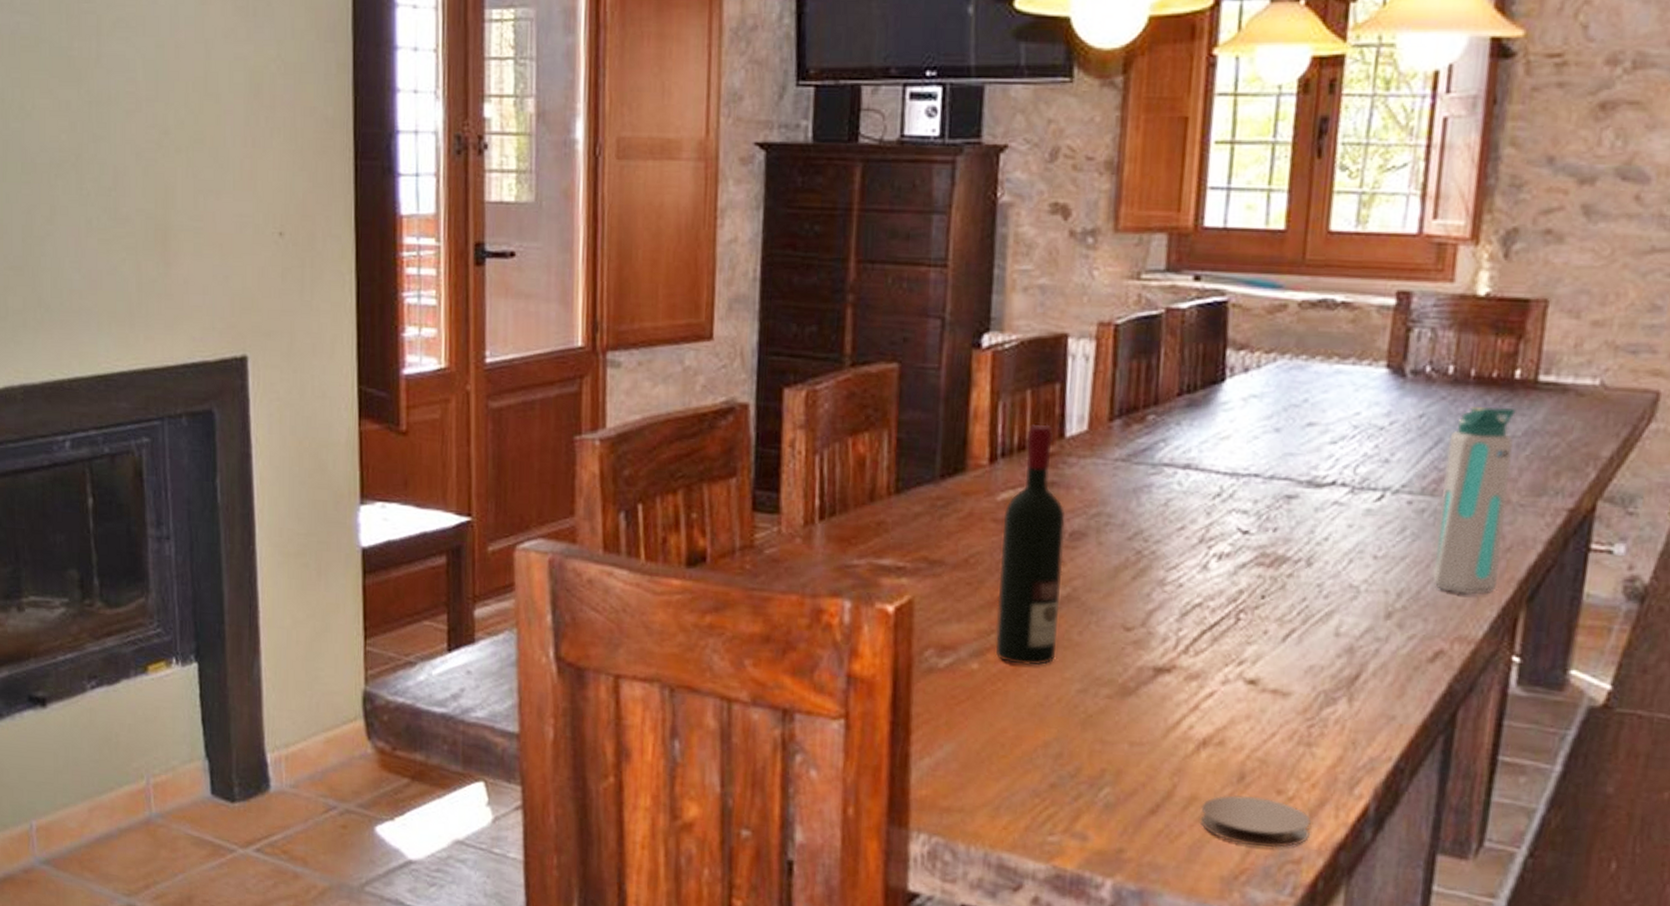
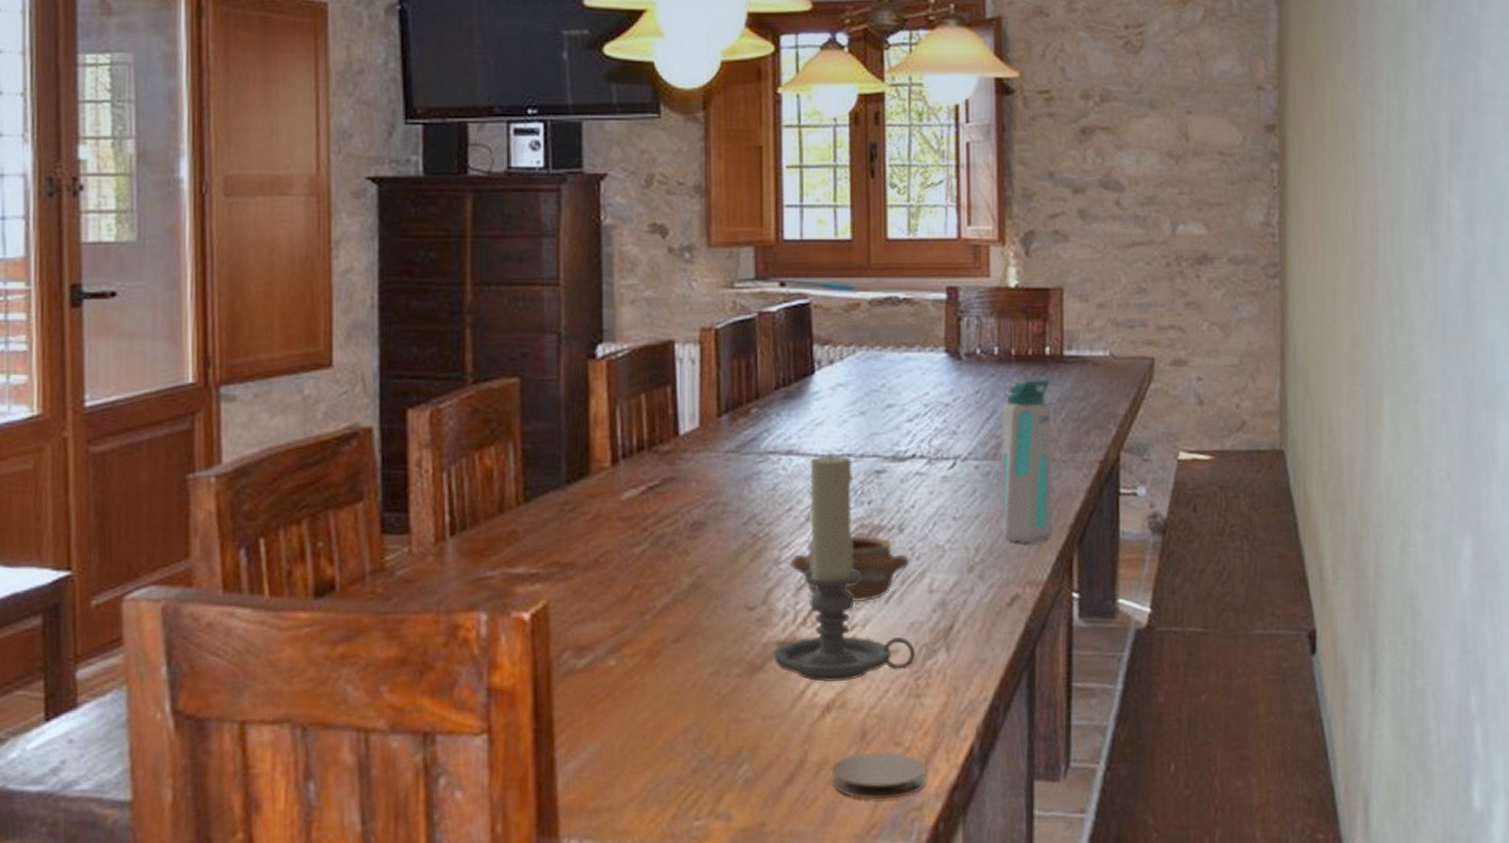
wine bottle: present [995,423,1065,666] -> none [629,424,688,656]
candle holder: none [1149,472,1312,718] -> present [774,454,916,682]
pottery: none [1176,563,1317,637] -> present [790,535,910,603]

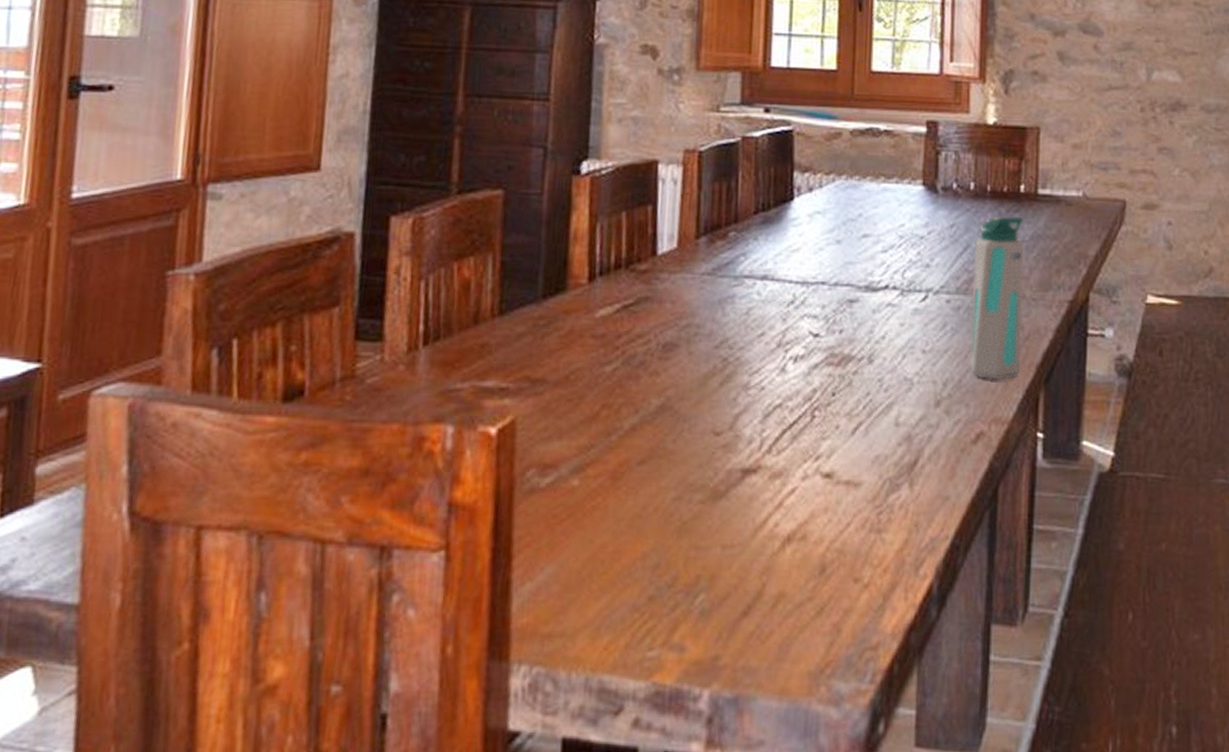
candle holder: present [774,454,916,682] -> none [738,281,880,512]
pottery: present [790,535,910,603] -> none [759,364,878,433]
coaster: present [831,751,928,800] -> none [787,586,885,637]

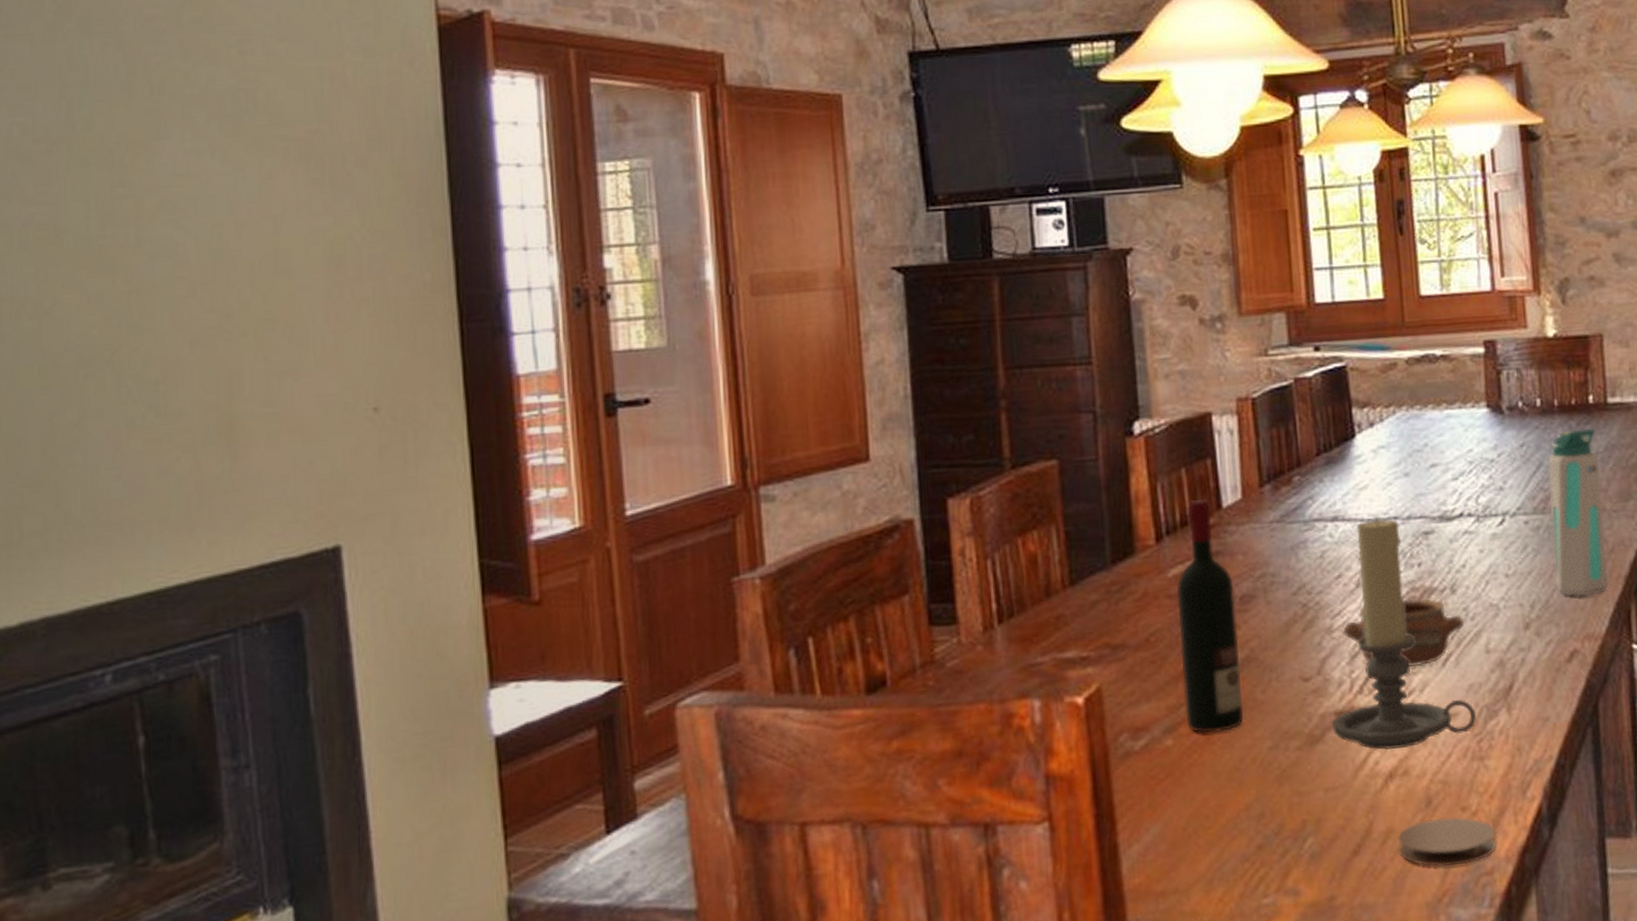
wine bottle: none [595,243,659,477] -> present [1176,498,1244,734]
candle holder: none [738,281,880,512] -> present [1332,518,1477,750]
pottery: none [759,364,878,433] -> present [1343,597,1465,667]
coaster: none [787,586,885,637] -> present [1398,817,1497,867]

